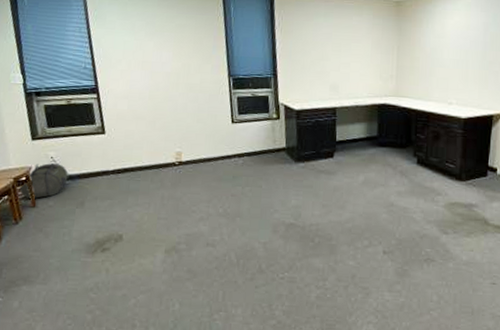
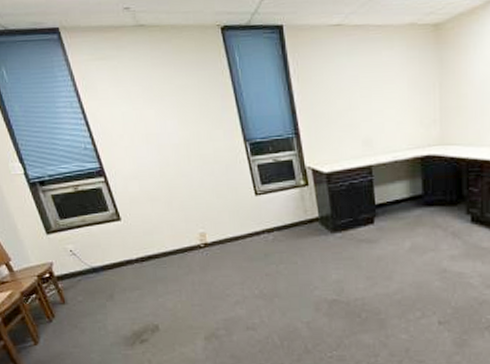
backpack: present [19,163,68,199] -> none [45,257,92,295]

